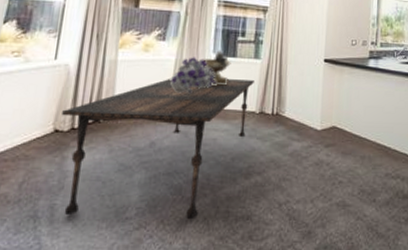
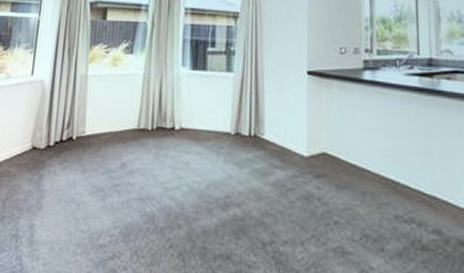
dining table: present [62,79,254,220] -> none [39,95,227,254]
bouquet: present [170,57,217,94] -> none [138,71,187,112]
birdbath: present [197,50,231,86] -> none [165,63,202,102]

